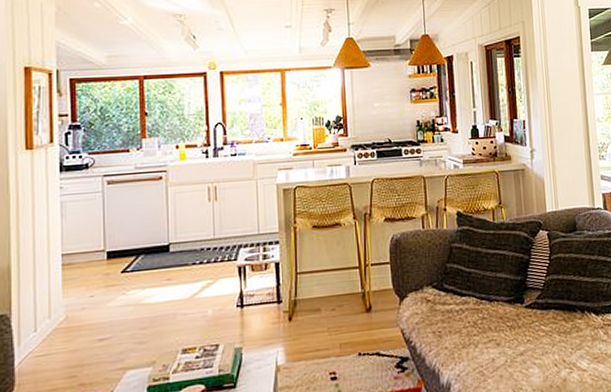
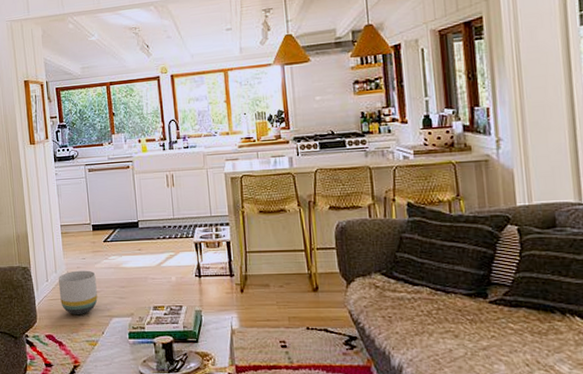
planter: none [53,311,107,374] -> present [59,270,98,315]

